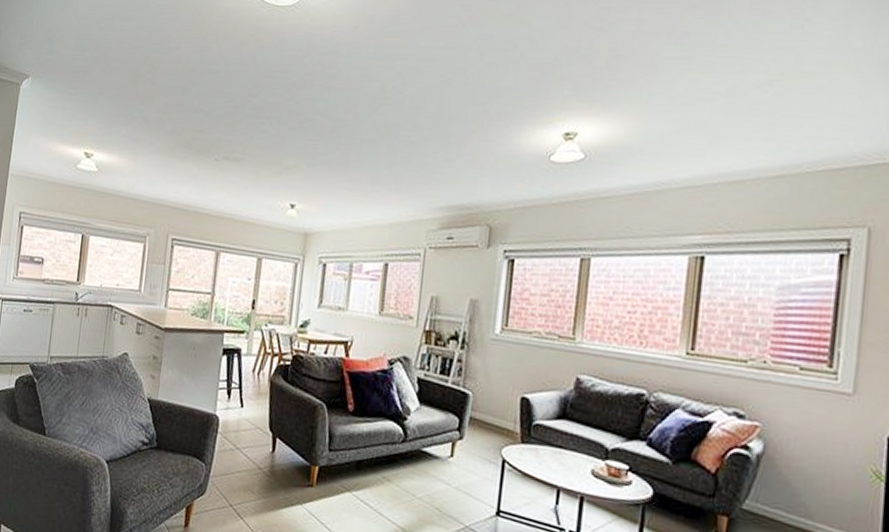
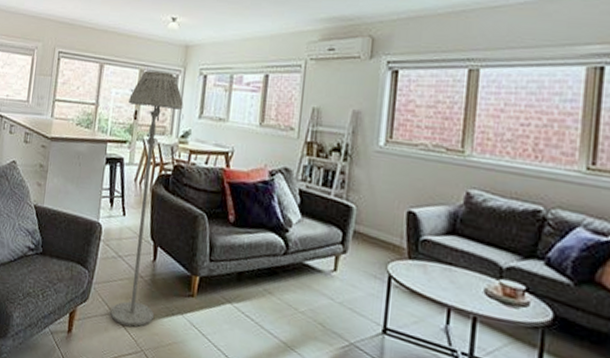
floor lamp: none [228,258,302,519] -> present [110,70,183,327]

